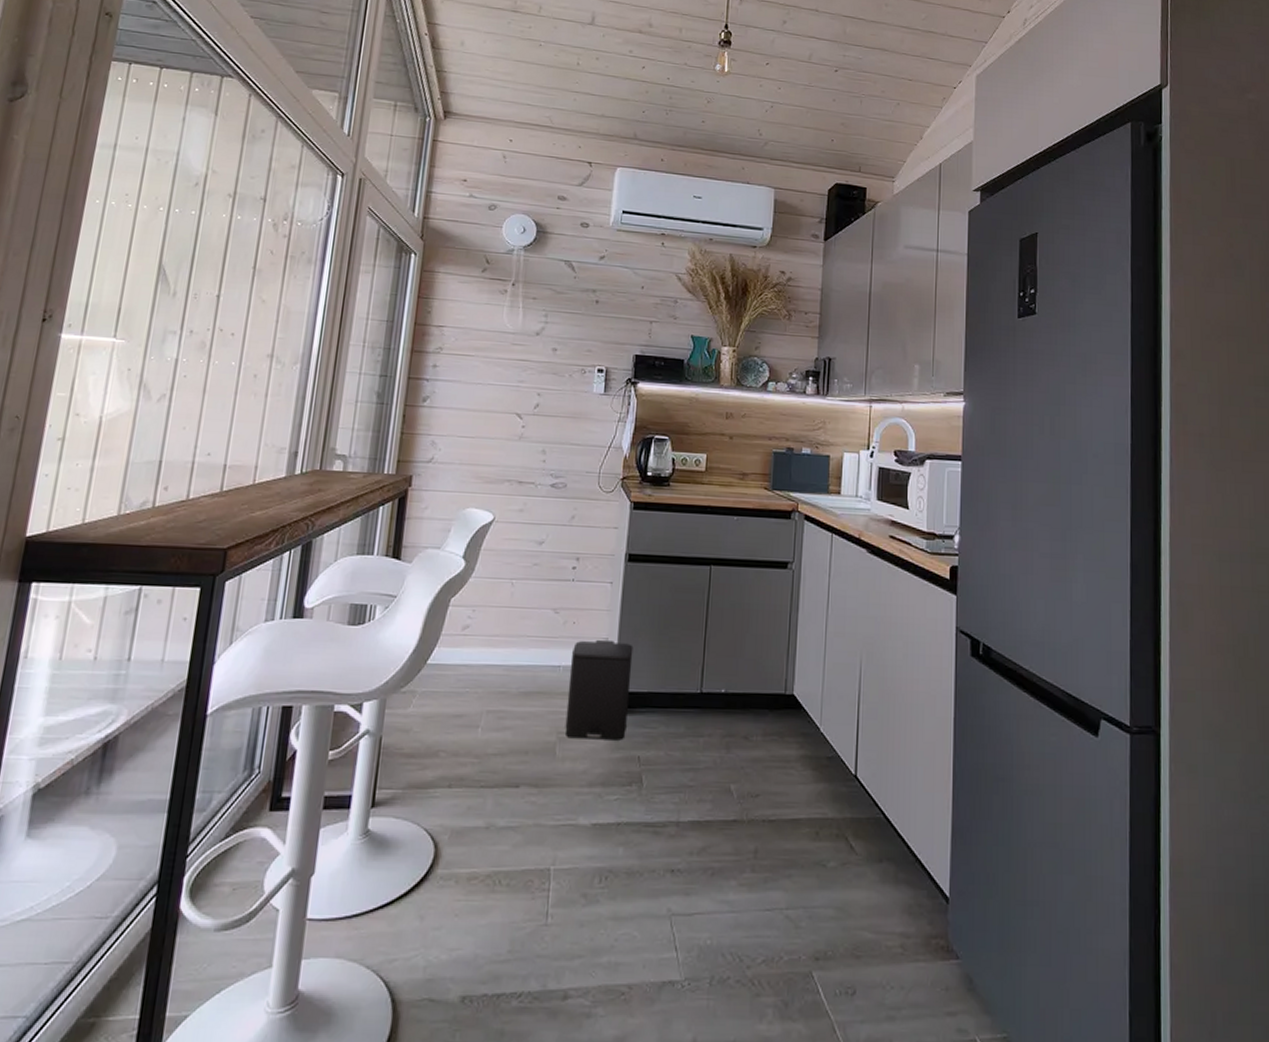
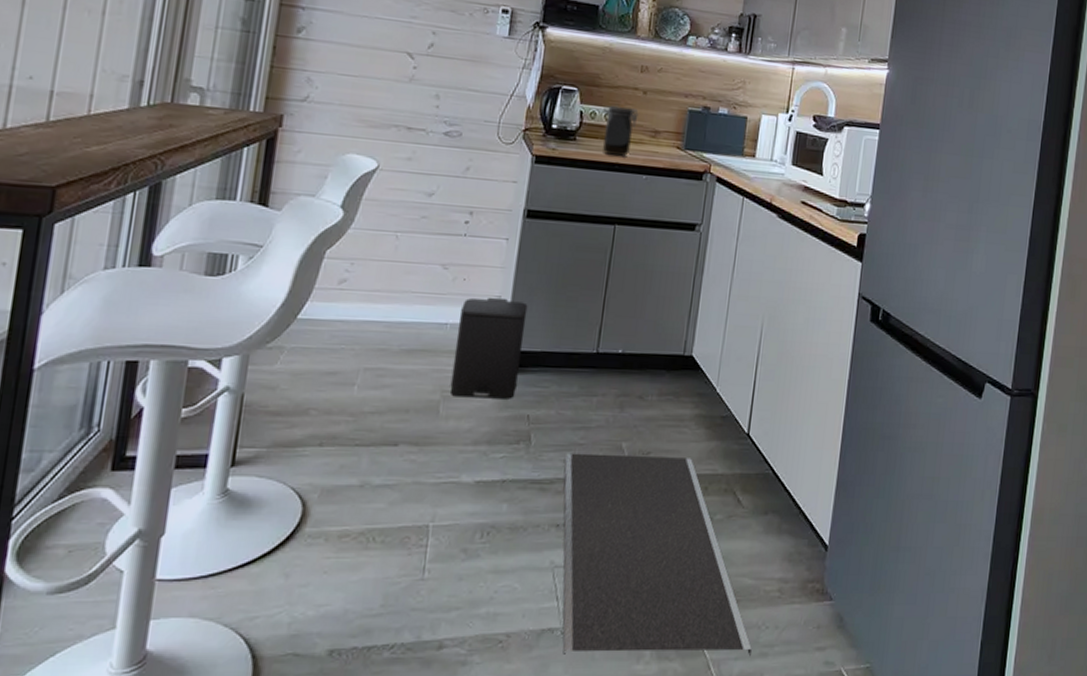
door mat: none [675,795,878,1020] -> present [562,453,752,657]
jar: none [693,451,726,499] -> present [601,105,639,156]

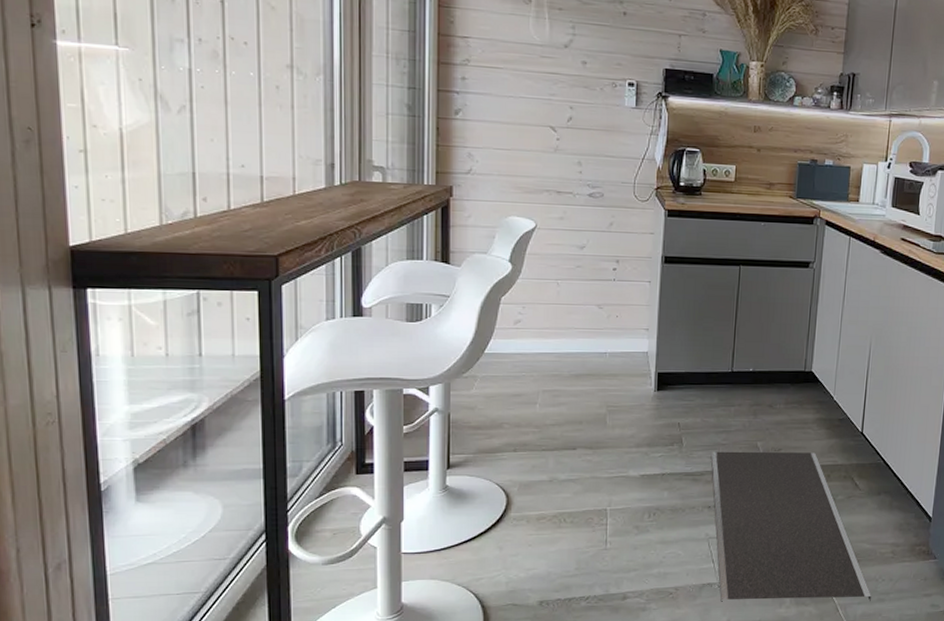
pedal bin: present [450,297,528,399] -> none [613,330,672,411]
jar: present [601,105,639,156] -> none [723,162,754,207]

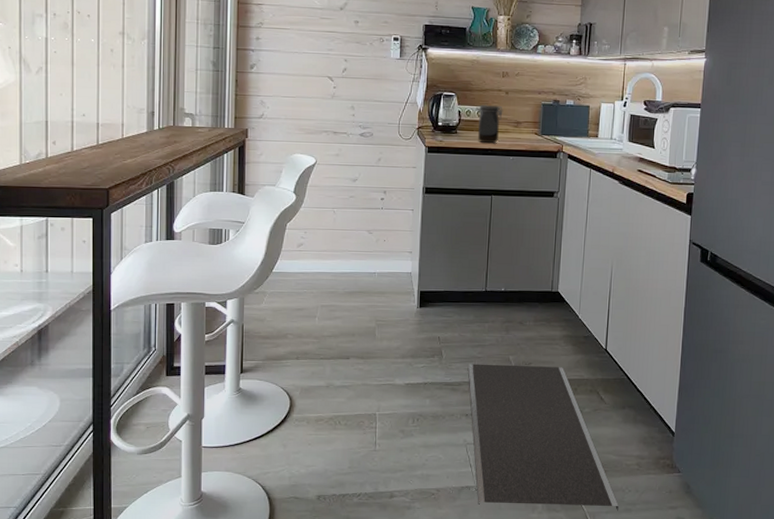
jar: none [723,162,754,207] -> present [476,104,503,143]

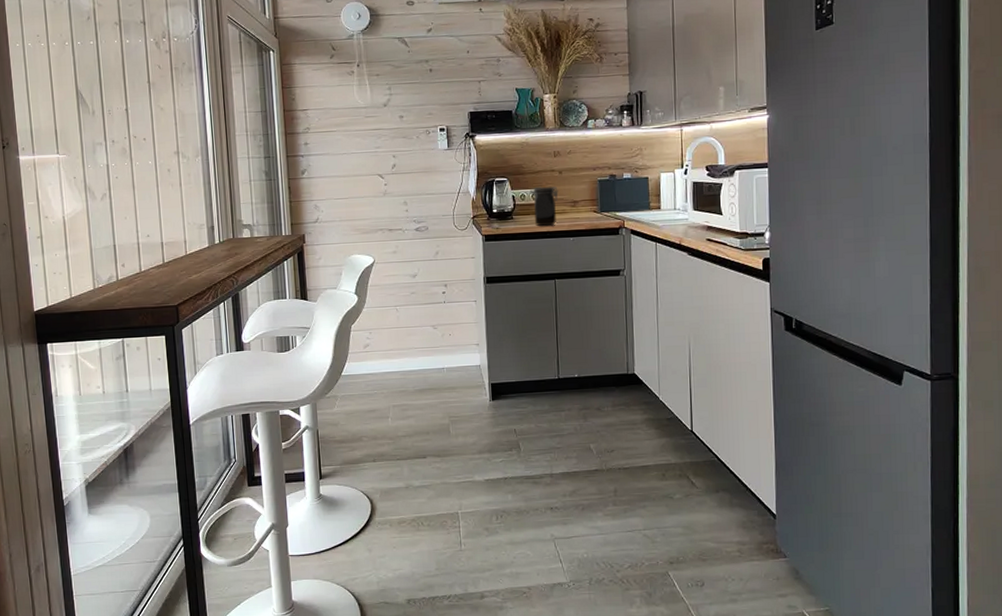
door mat: present [467,363,619,512] -> none [547,452,723,602]

